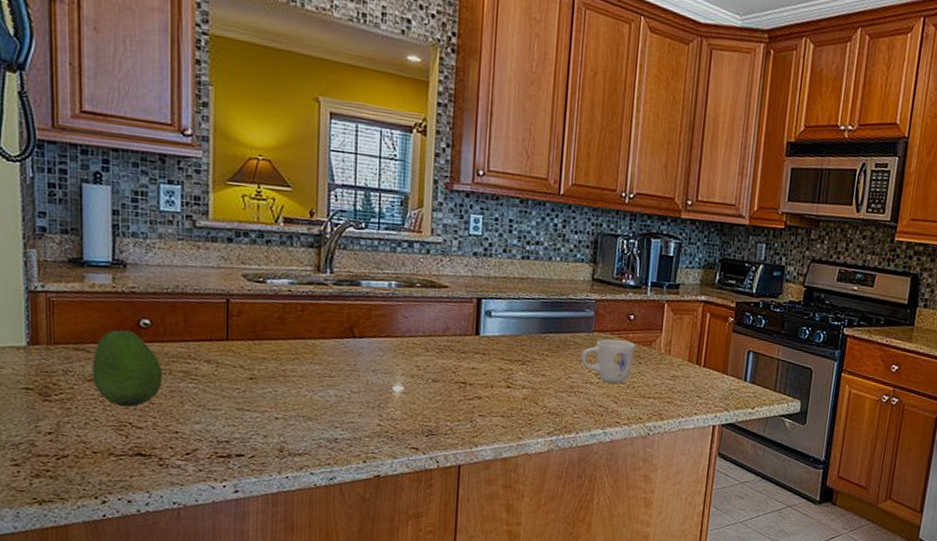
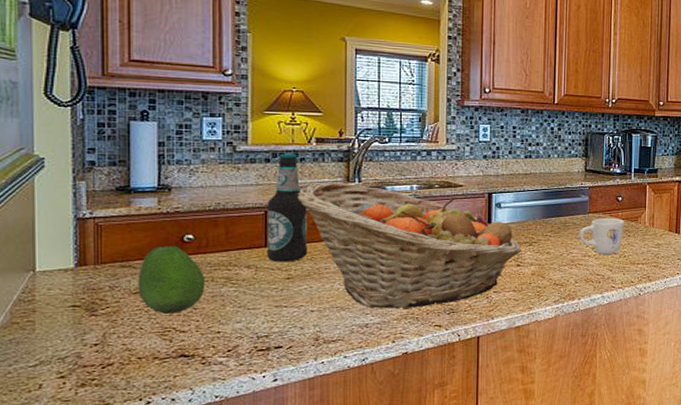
bottle: none [228,232,274,360] -> present [266,153,308,262]
fruit basket: none [262,271,512,425] -> present [297,182,521,308]

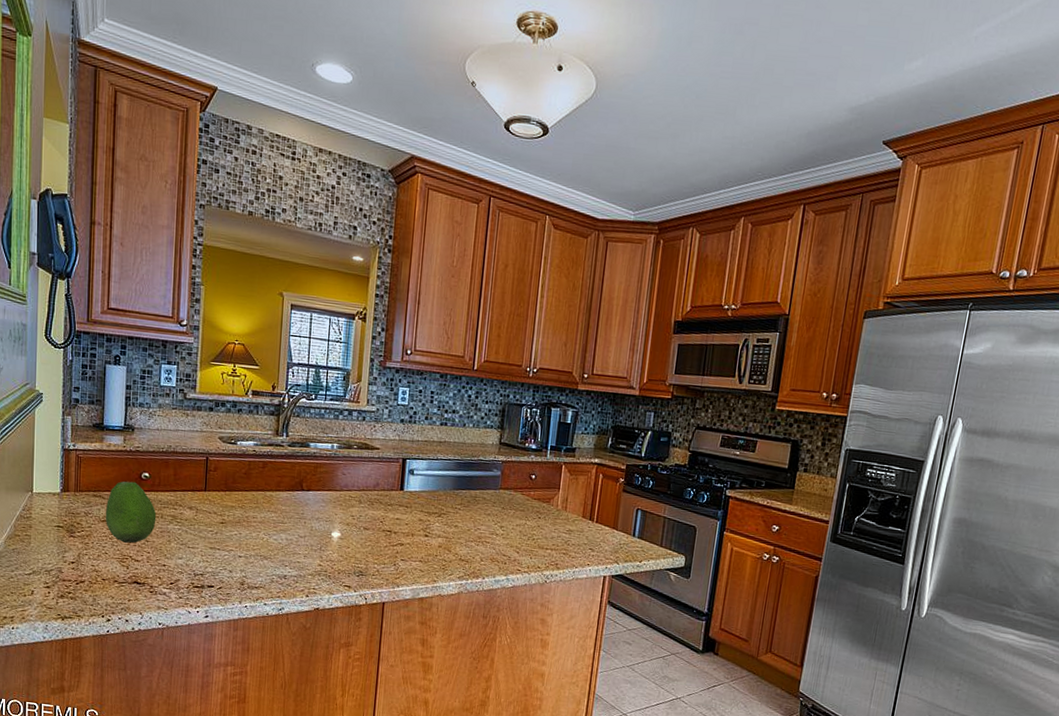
bottle: present [266,153,308,262] -> none [206,403,241,508]
fruit basket: present [297,182,521,308] -> none [233,434,430,566]
mug: present [579,218,625,254] -> none [488,495,537,536]

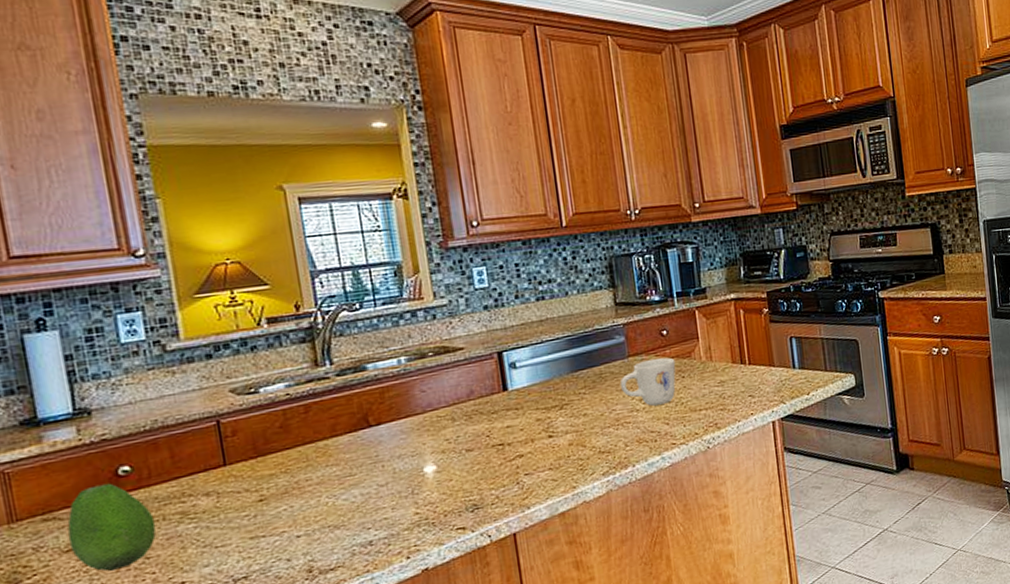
mug: none [488,495,537,536] -> present [620,357,676,406]

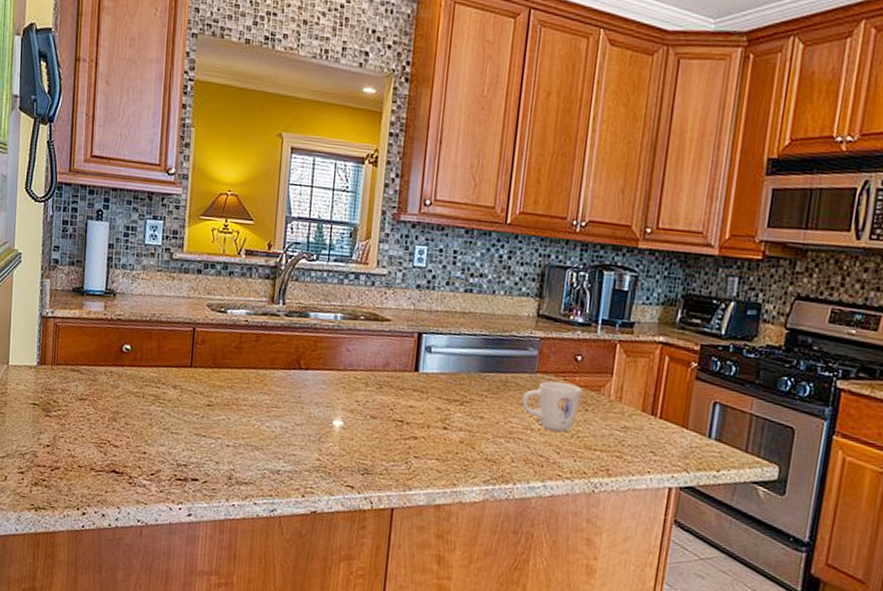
fruit: present [67,482,156,572] -> none [83,353,138,426]

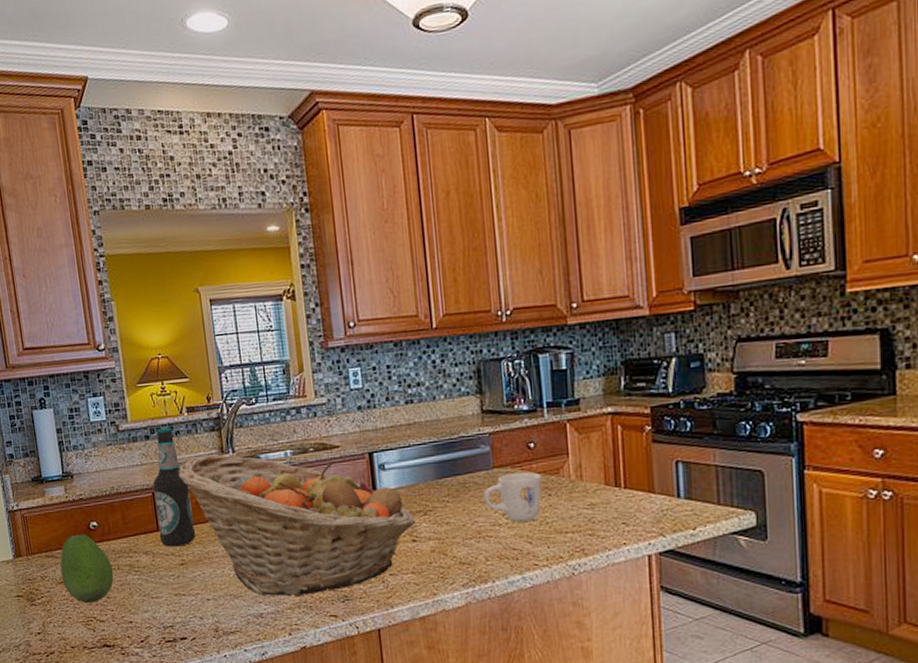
fruit: none [83,353,138,426] -> present [60,534,114,603]
bottle: none [191,264,232,387] -> present [152,427,196,547]
fruit basket: none [223,302,450,462] -> present [178,455,415,596]

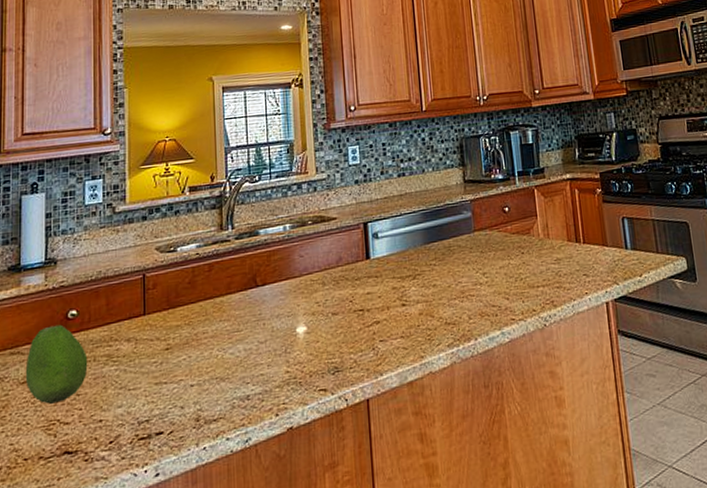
bottle: present [152,427,196,547] -> none [144,207,186,331]
fruit basket: present [178,455,415,596] -> none [173,232,405,375]
mug: present [483,472,542,522] -> none [466,233,516,280]

